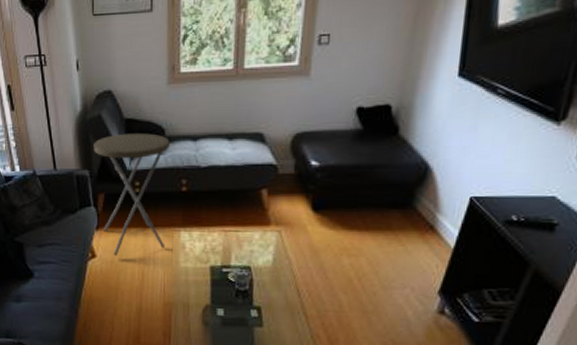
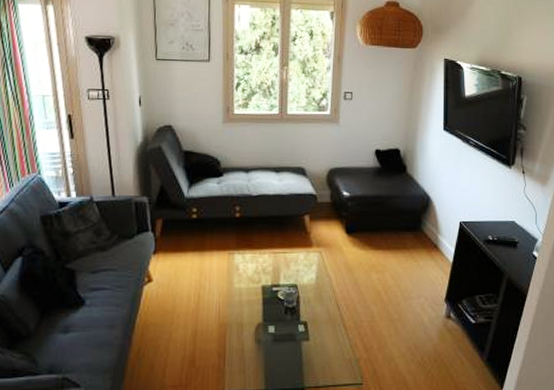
side table: present [93,133,170,255] -> none [153,164,225,279]

